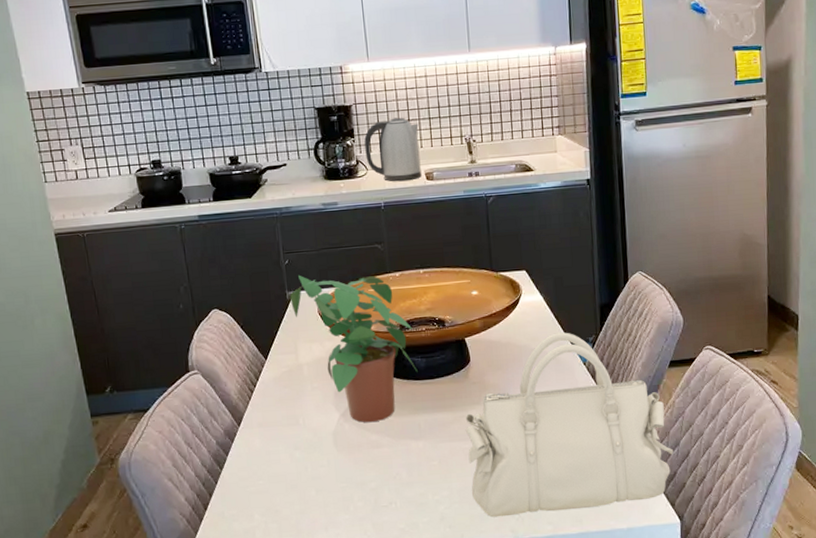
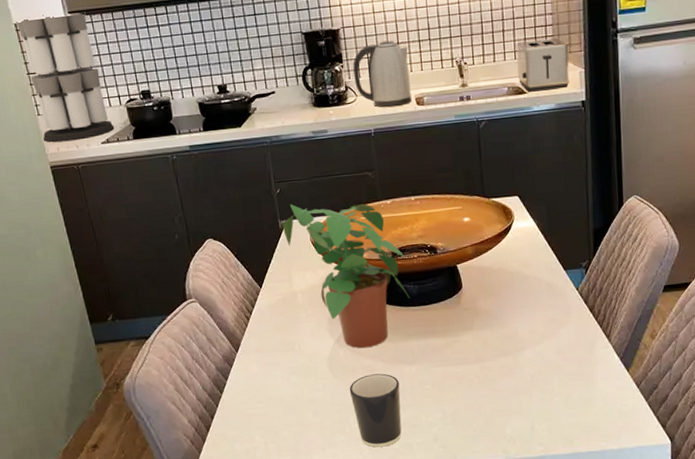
spice rack: none [28,82,123,210] -> present [15,12,115,143]
mug: none [354,449,408,527] -> present [349,373,402,448]
shoulder bag: present [465,332,674,518] -> none [457,258,666,439]
toaster: none [523,118,575,170] -> present [516,37,570,92]

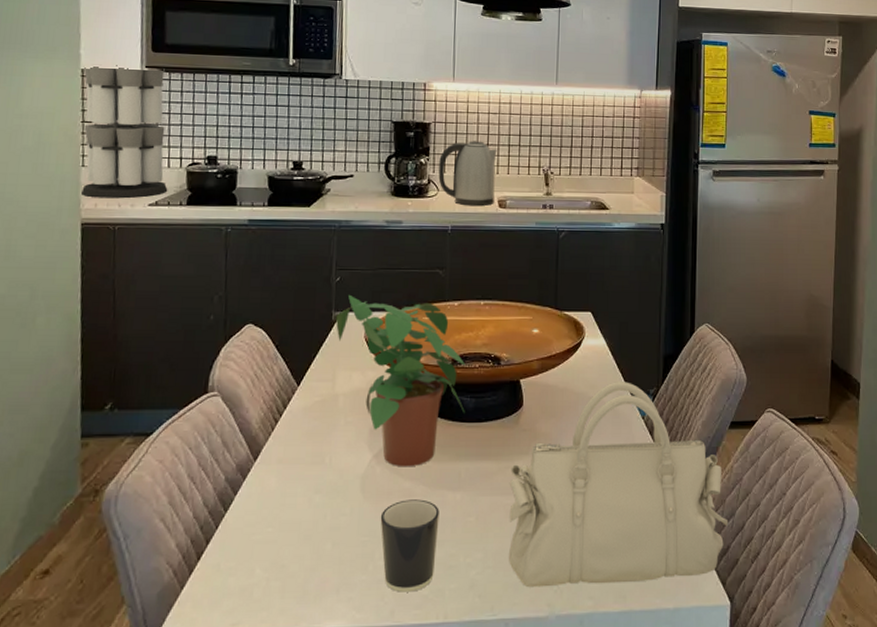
shoulder bag: none [457,258,666,439] -> present [509,382,729,588]
toaster: present [516,37,570,92] -> none [601,159,651,210]

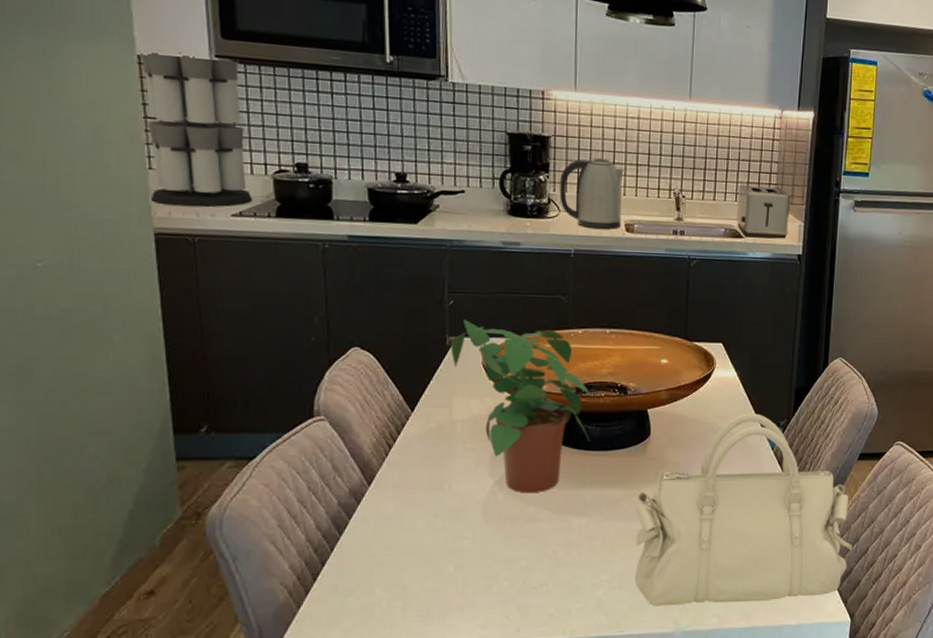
mug: present [380,499,439,592] -> none [503,524,565,611]
toaster: none [601,159,651,210] -> present [736,184,790,239]

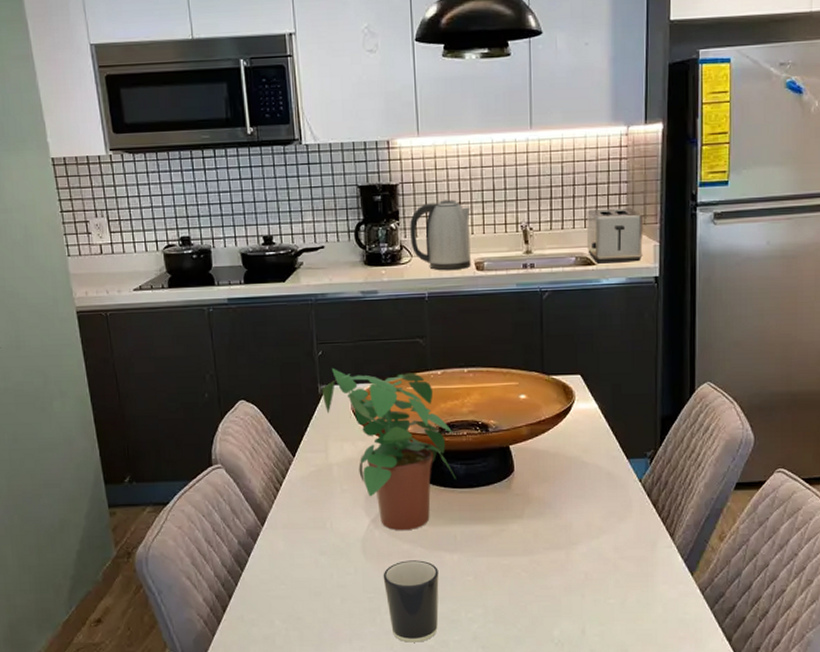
spice rack: present [139,50,253,207] -> none [53,150,149,286]
mug: none [503,524,565,611] -> present [383,560,439,643]
shoulder bag: present [635,413,853,607] -> none [504,445,735,641]

